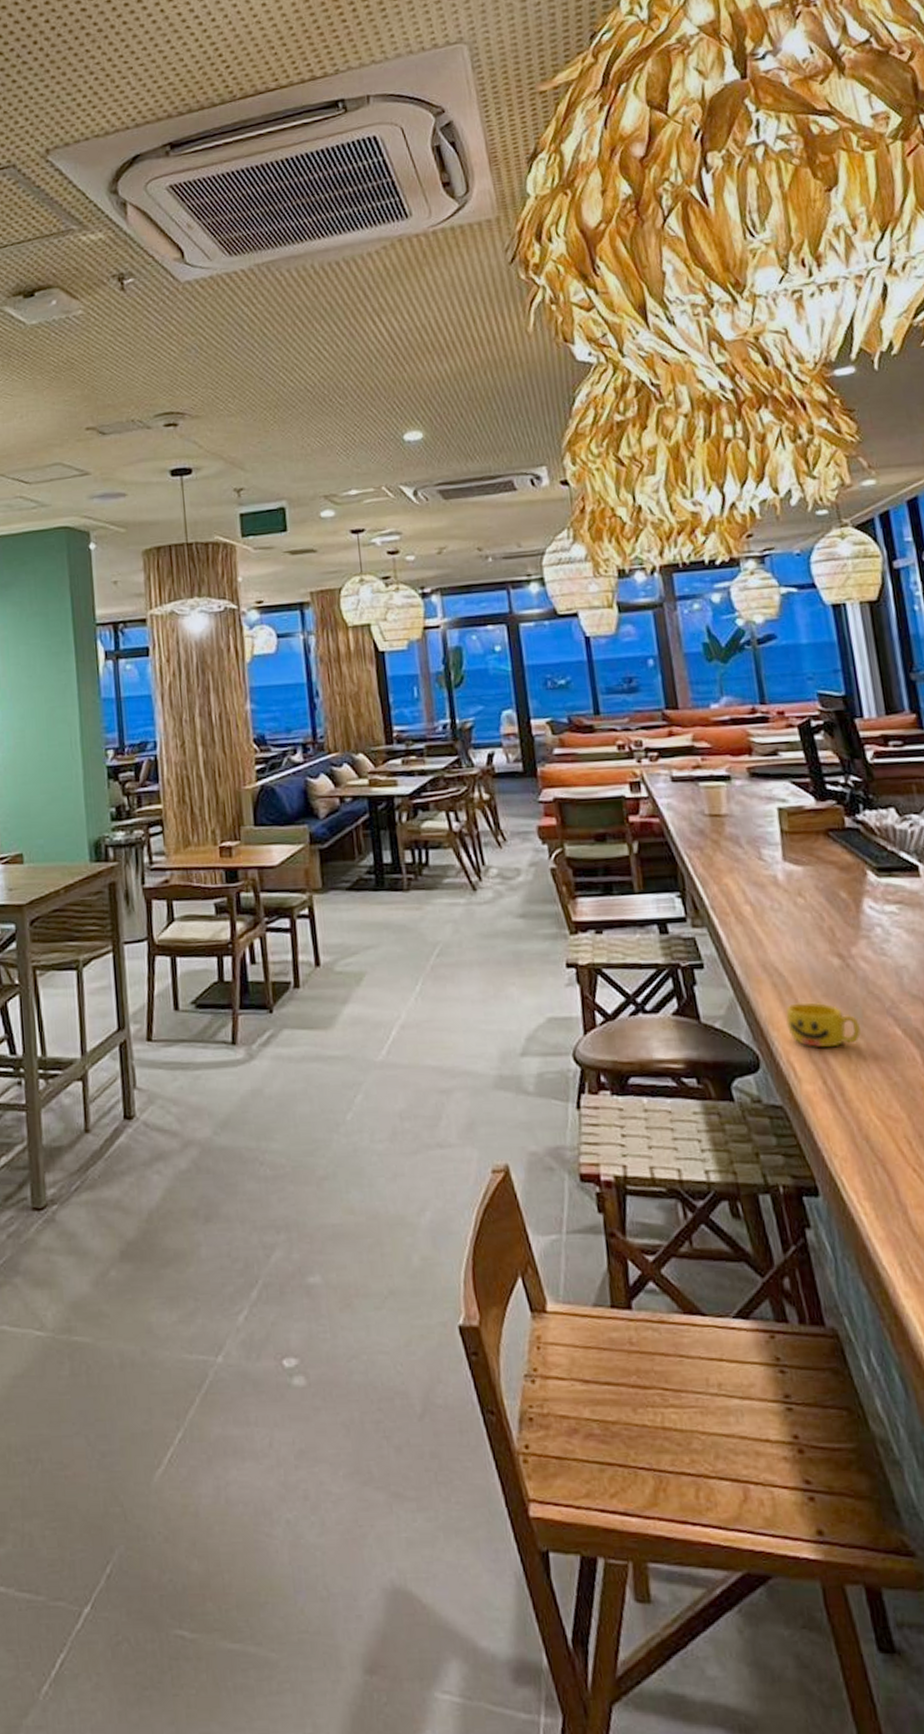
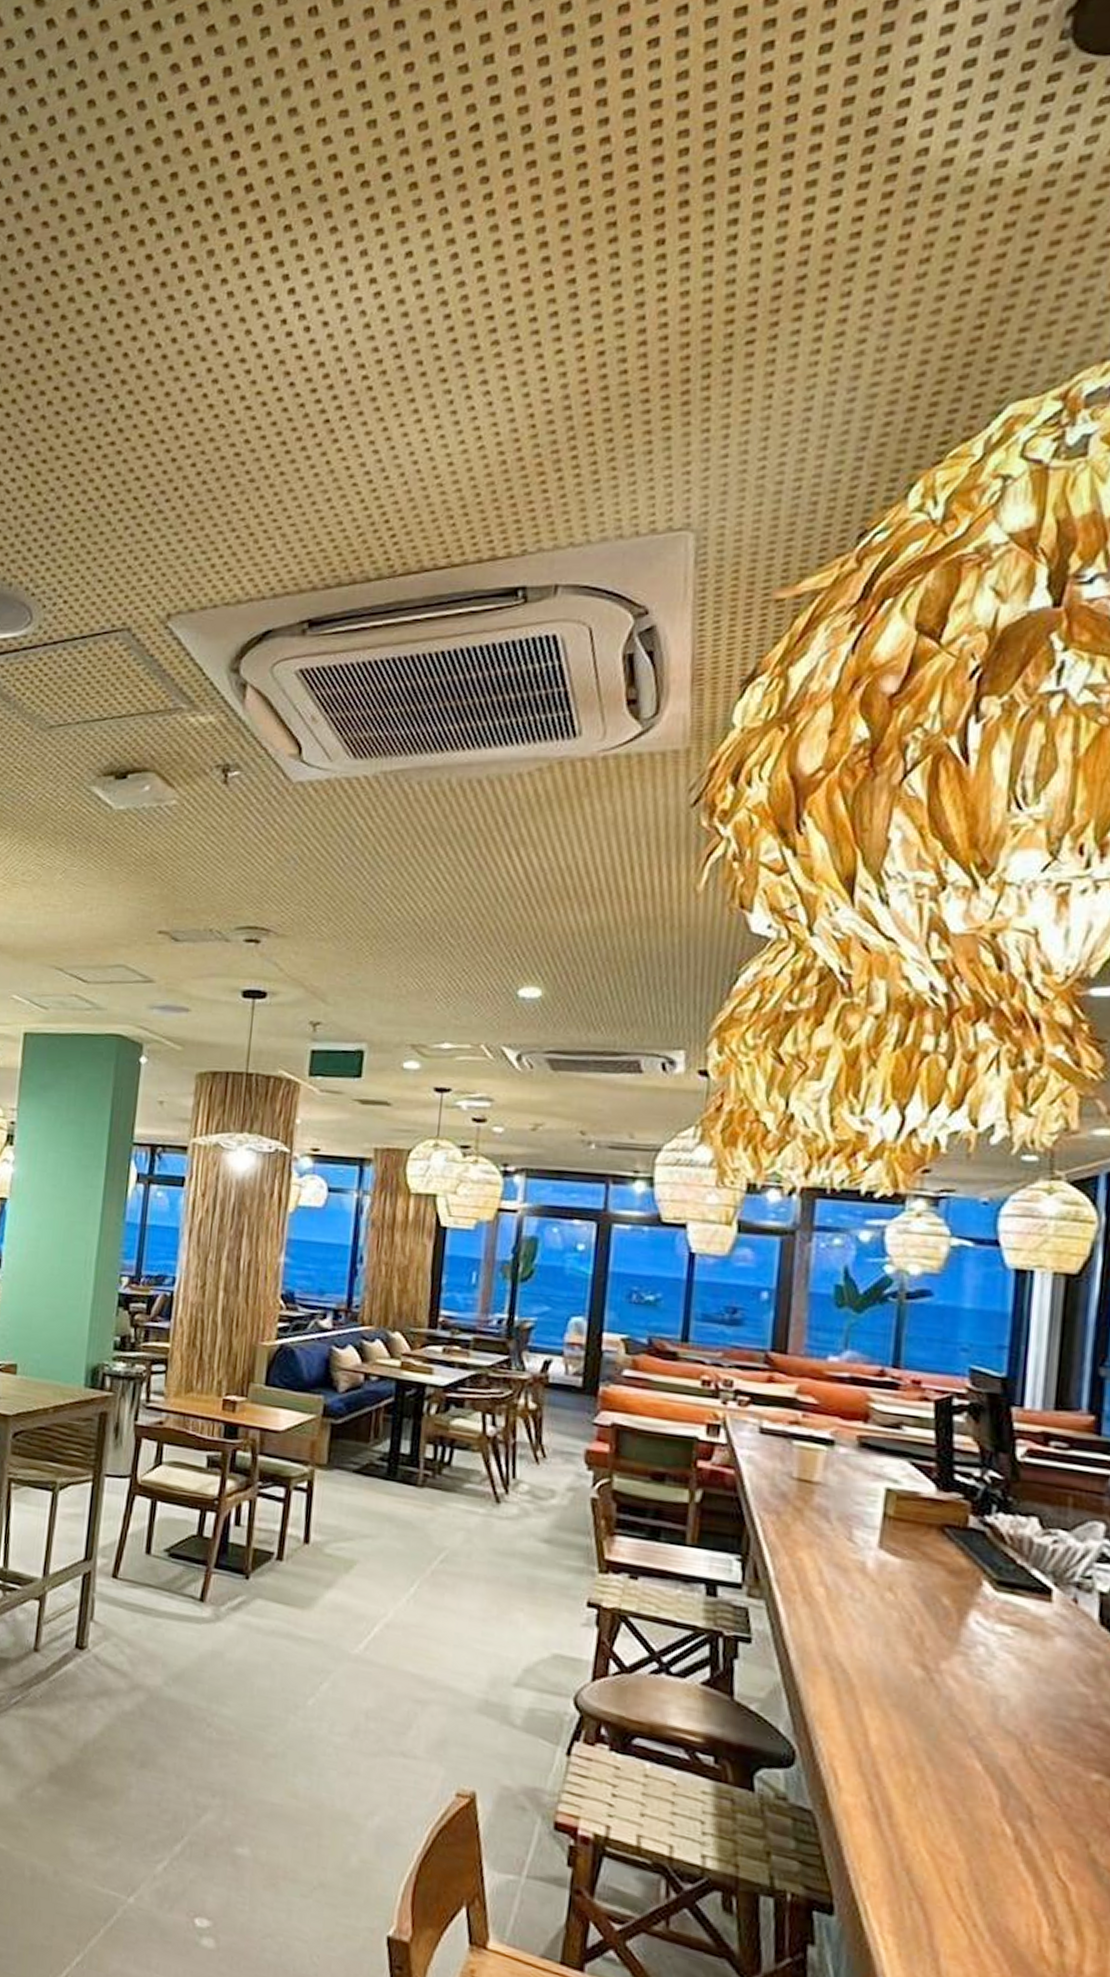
cup: present [785,1002,861,1048] -> none [837,1705,930,1765]

